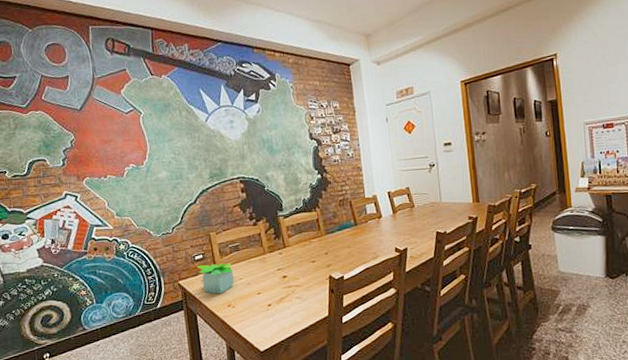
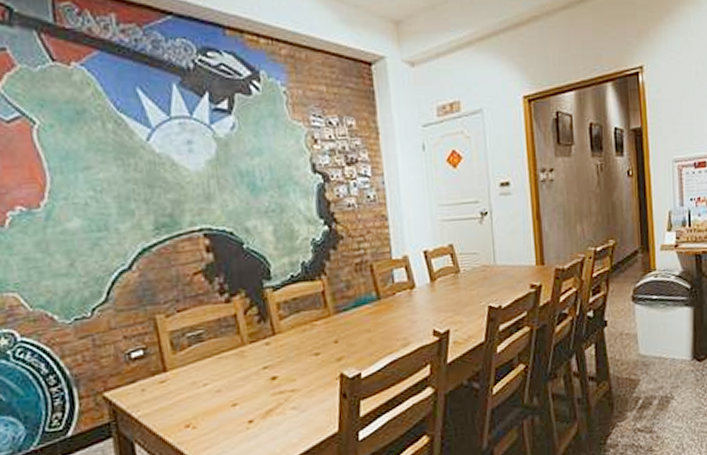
potted plant: present [196,263,234,294] -> none [133,360,195,410]

